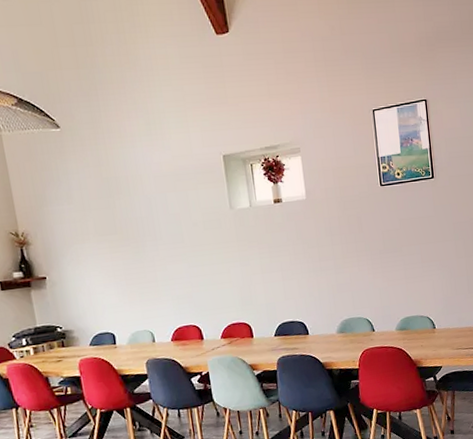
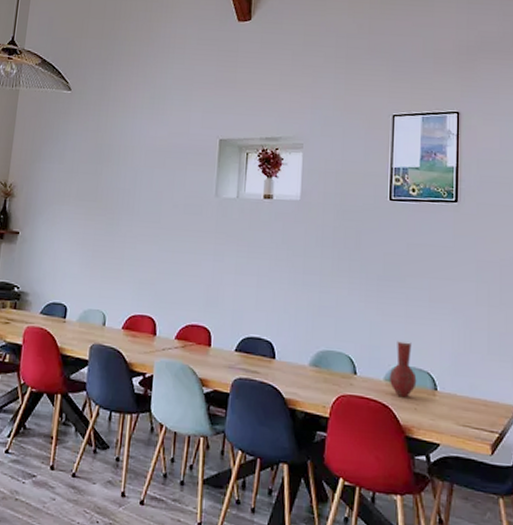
vase: none [399,296,420,340] -> present [389,340,417,398]

